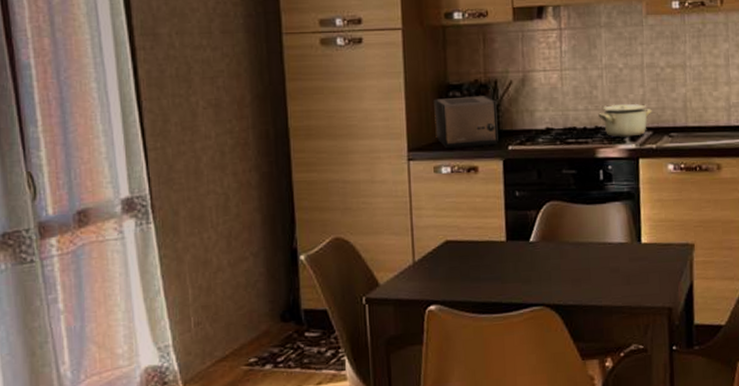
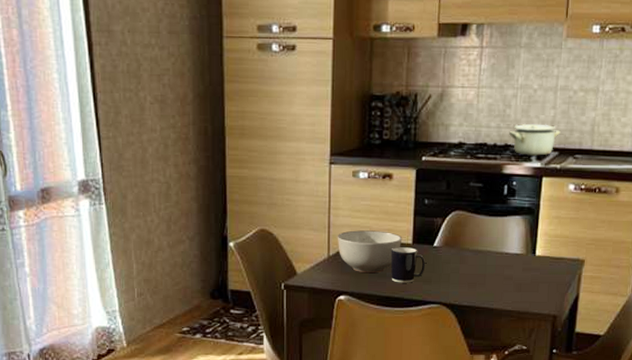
bowl: none [421,229,495,278] -> present [337,230,403,274]
toaster: present [434,96,498,149] -> none [356,107,415,156]
mug: none [483,245,523,286] -> present [390,247,426,283]

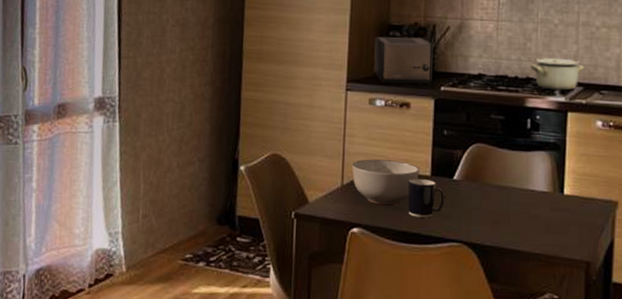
toaster: none [356,107,415,156] -> present [374,36,433,85]

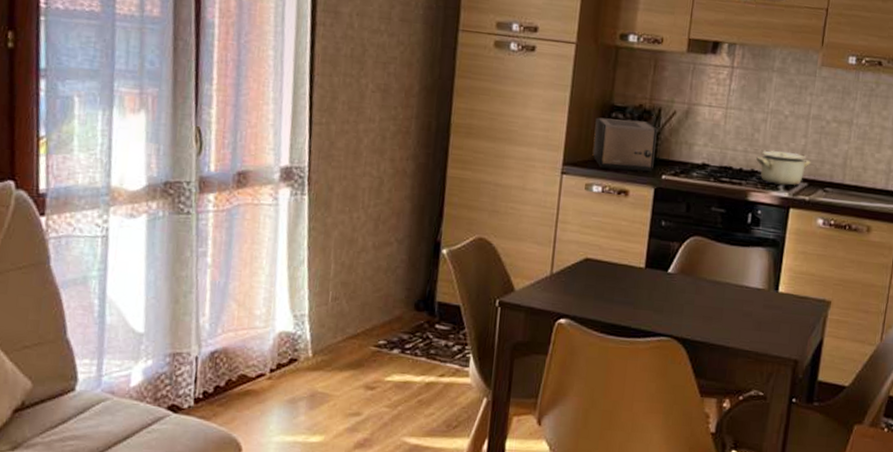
bowl: present [351,159,420,206] -> none [562,247,635,297]
mug: present [407,179,445,218] -> none [618,270,658,311]

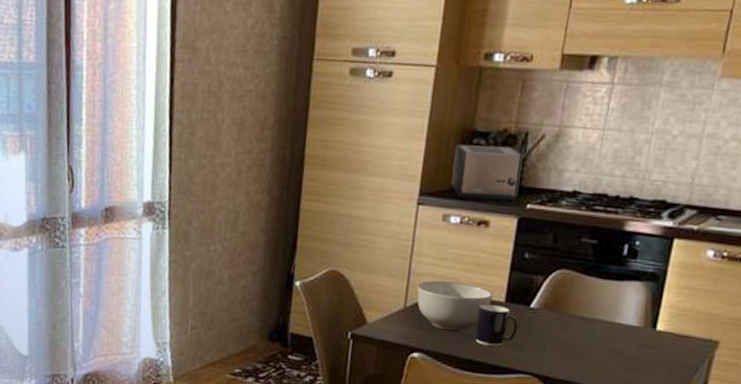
bowl: none [562,247,635,297] -> present [417,280,494,332]
mug: none [618,270,658,311] -> present [475,304,519,347]
saucepan: present [756,150,811,186] -> none [636,175,702,214]

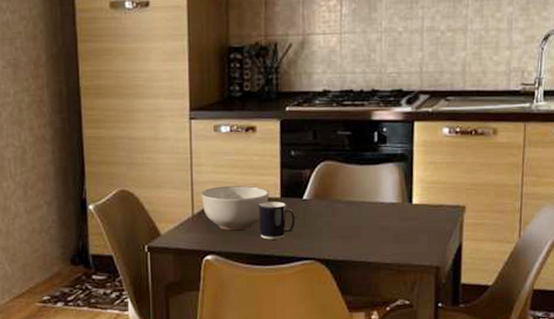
toaster: present [451,144,523,201] -> none [215,58,276,109]

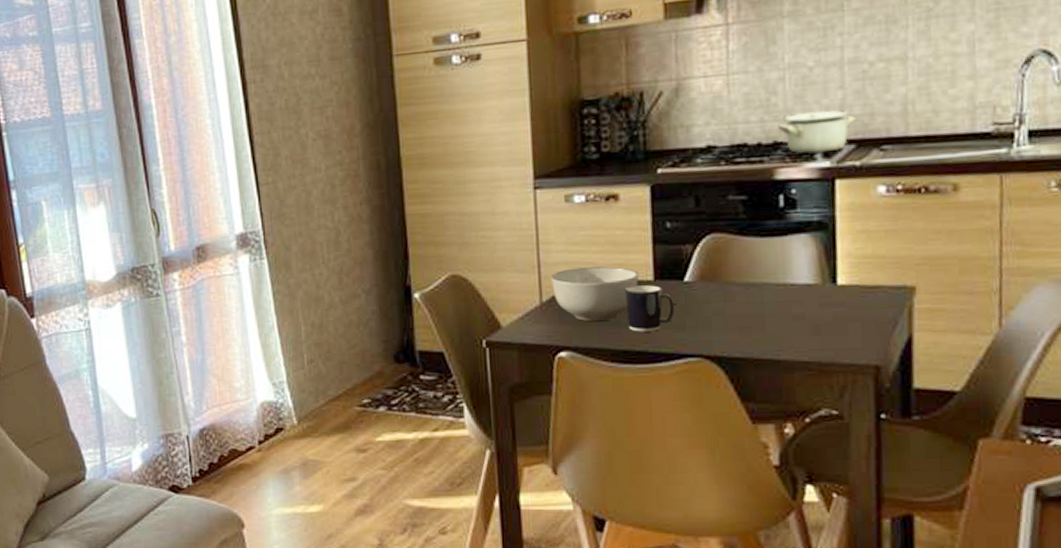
saucepan: none [376,68,430,101] -> present [778,111,856,155]

